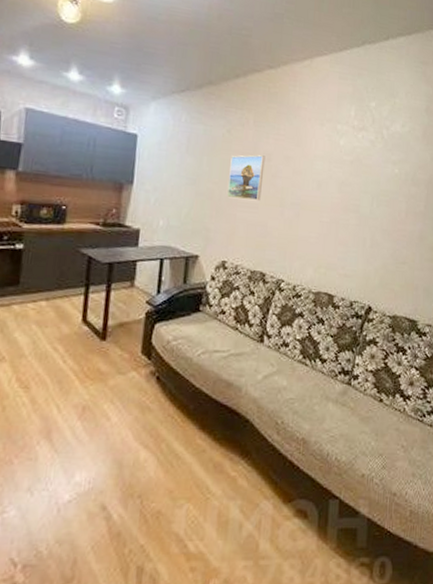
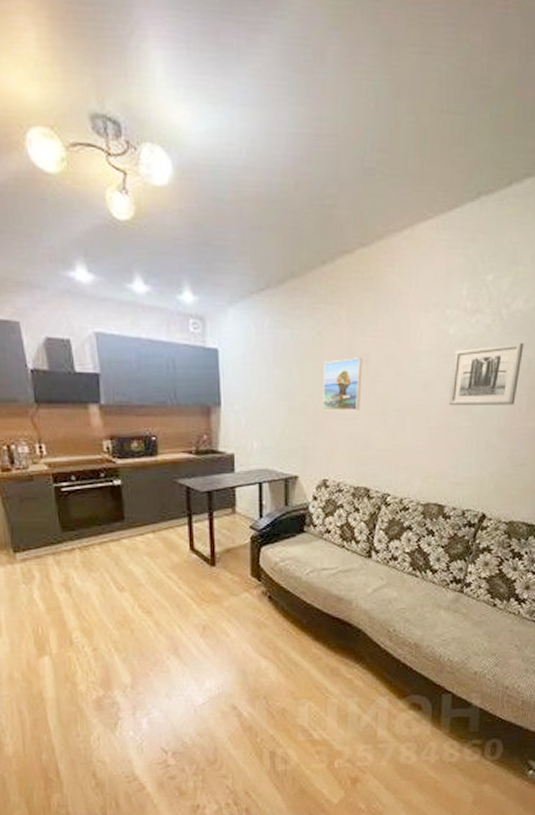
wall art: none [338,157,402,210] -> present [448,342,524,406]

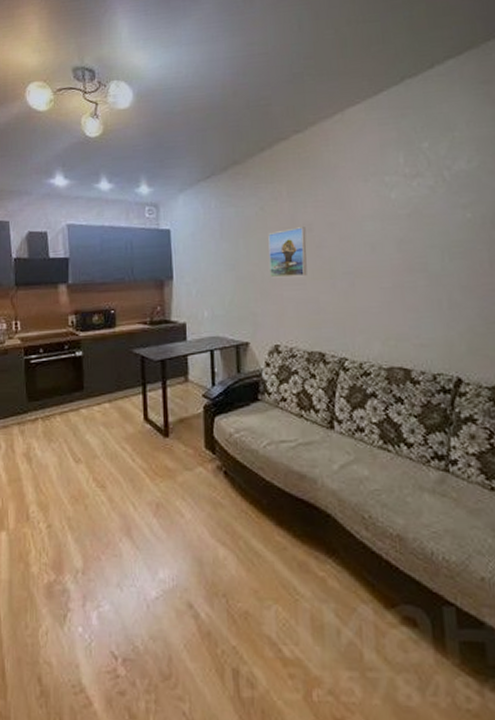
wall art: present [448,342,524,406] -> none [399,199,475,266]

